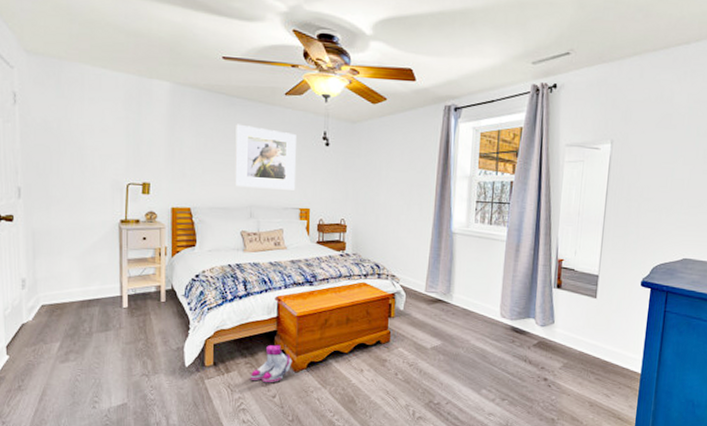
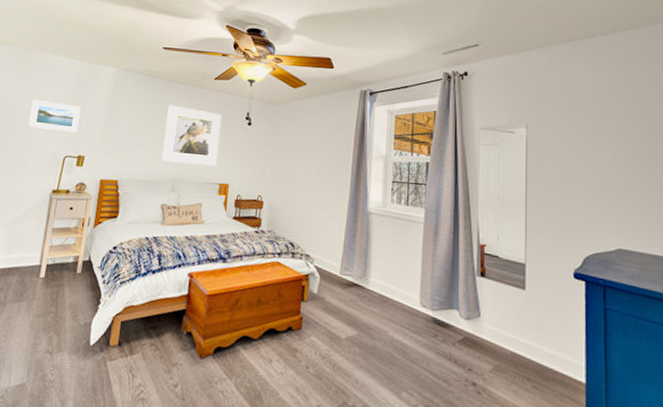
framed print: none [79,119,138,158] -> present [28,99,81,133]
boots: present [250,344,292,383] -> none [153,325,199,370]

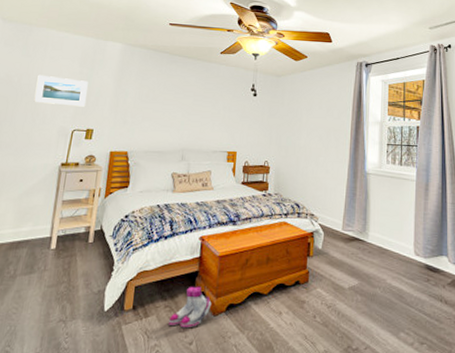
boots: none [153,325,199,370] -> present [168,286,212,328]
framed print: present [161,104,222,166] -> none [170,78,228,135]

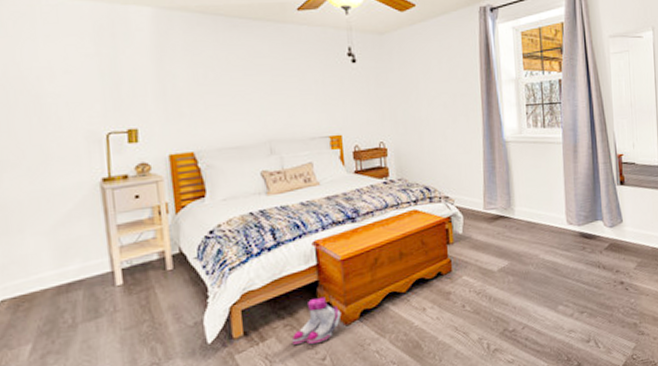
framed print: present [34,74,88,107] -> none [32,62,118,103]

